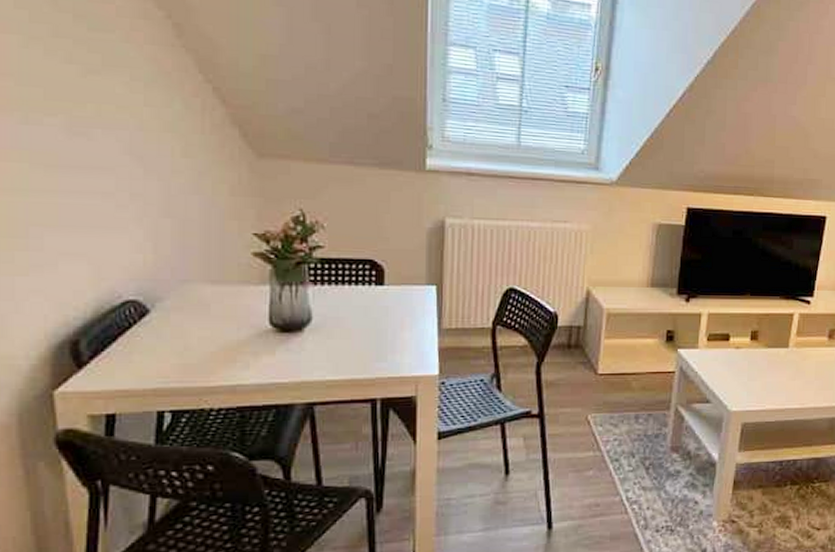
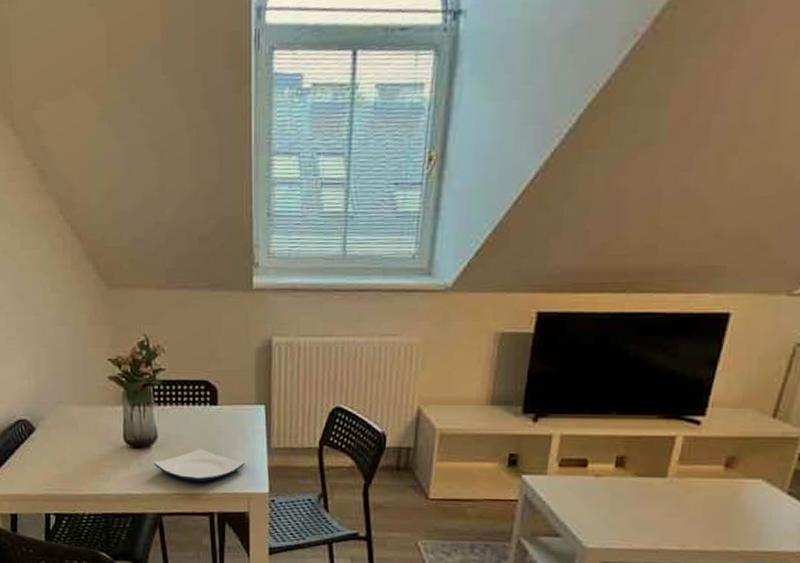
plate: none [306,331,414,367] -> present [154,449,245,482]

